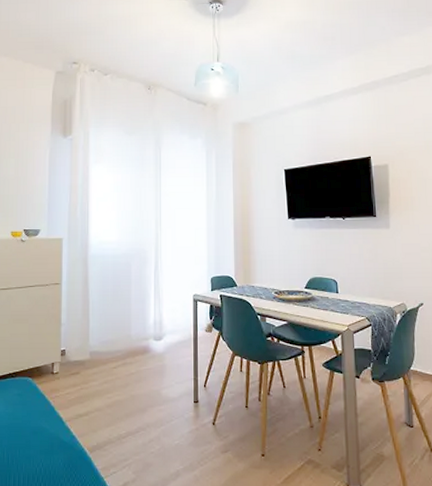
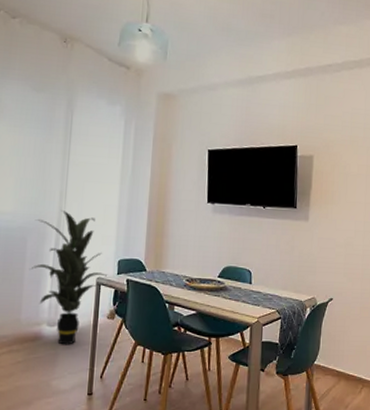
indoor plant: none [136,236,203,357] -> present [30,210,108,345]

